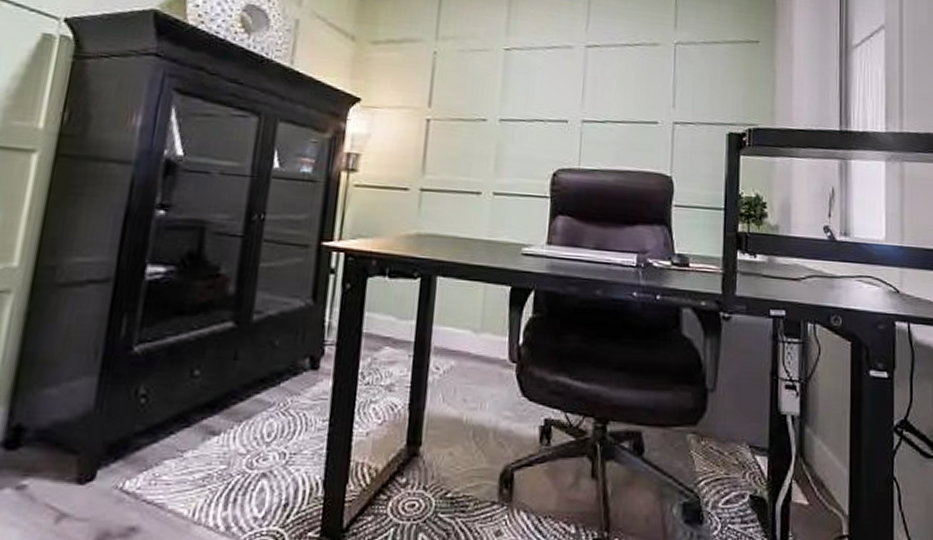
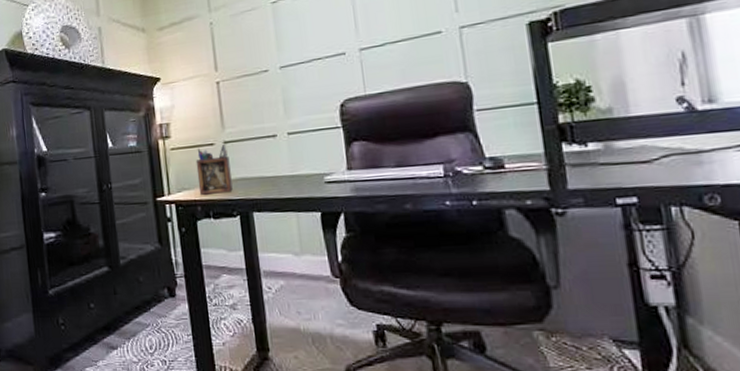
desk organizer: none [378,190,423,249] -> present [195,143,233,195]

